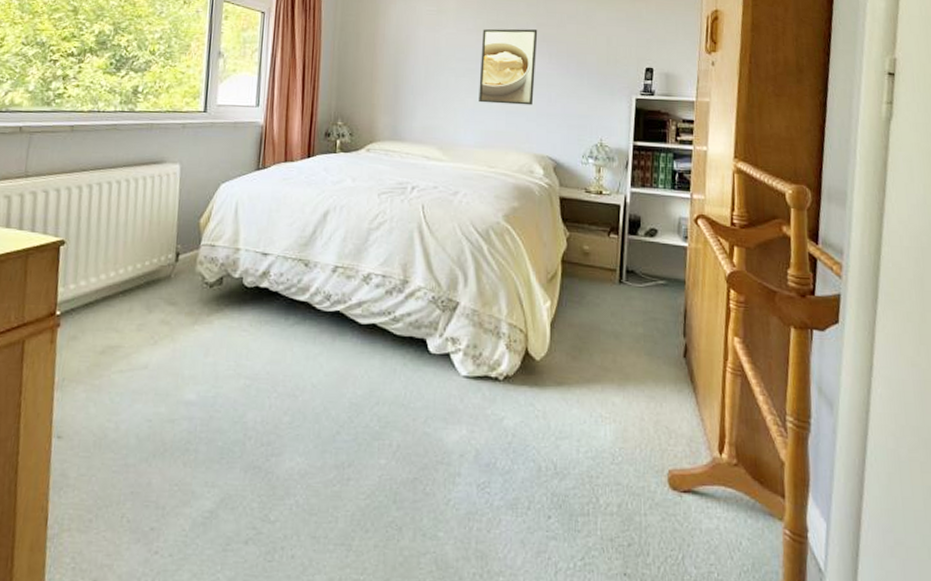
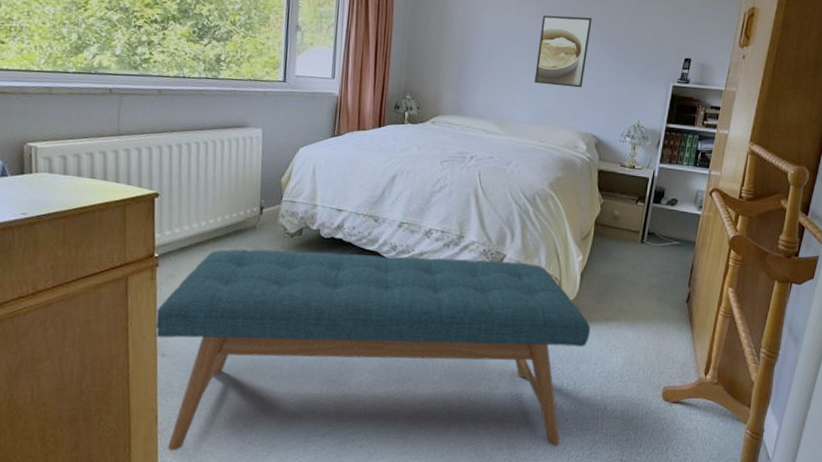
bench: none [51,303,568,565] -> present [155,249,591,451]

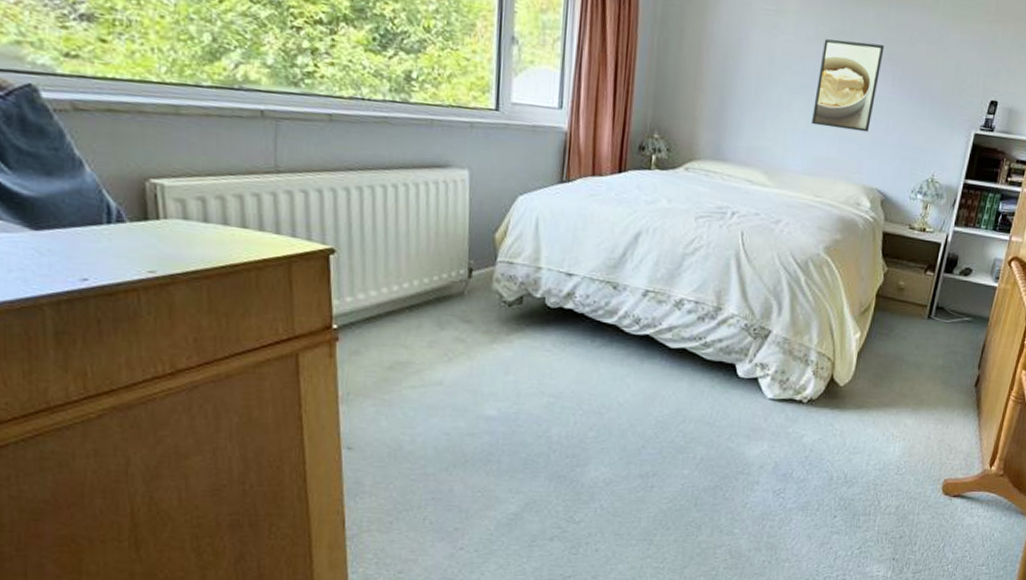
bench: present [155,249,591,451] -> none [336,320,866,560]

